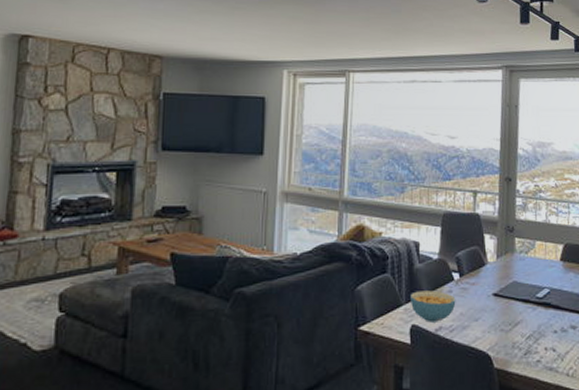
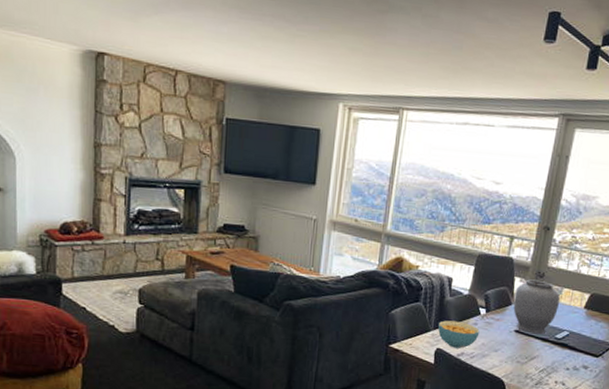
vase: none [487,235,534,296] -> present [513,279,560,335]

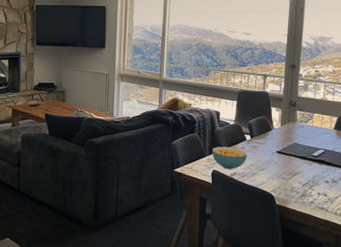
vase: present [513,279,560,335] -> none [273,108,312,154]

